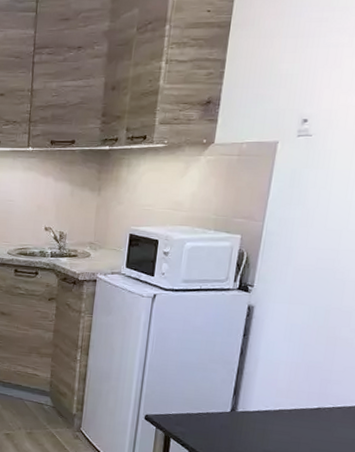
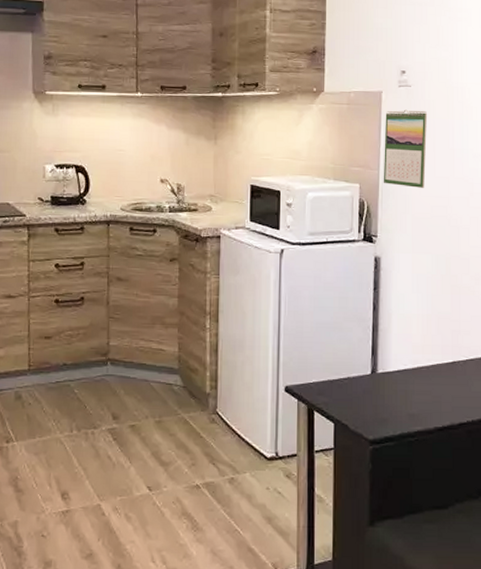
calendar: none [268,160,326,240] -> present [384,109,427,188]

